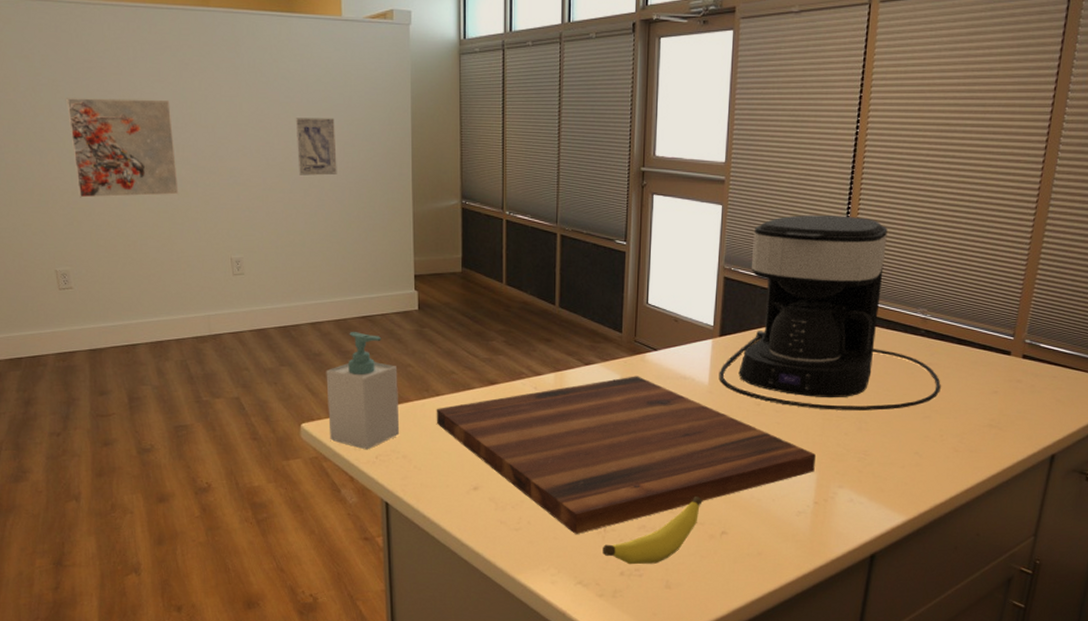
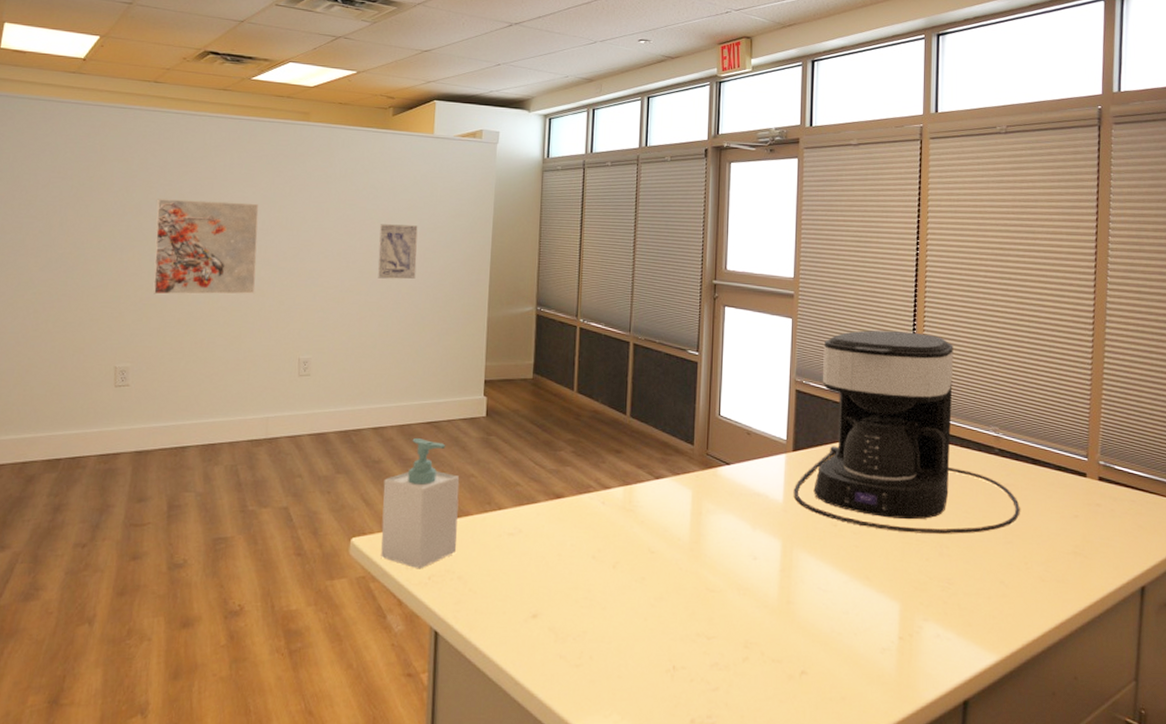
cutting board: present [436,376,816,535] -> none [496,491,897,673]
banana: present [603,497,703,565] -> none [671,629,780,711]

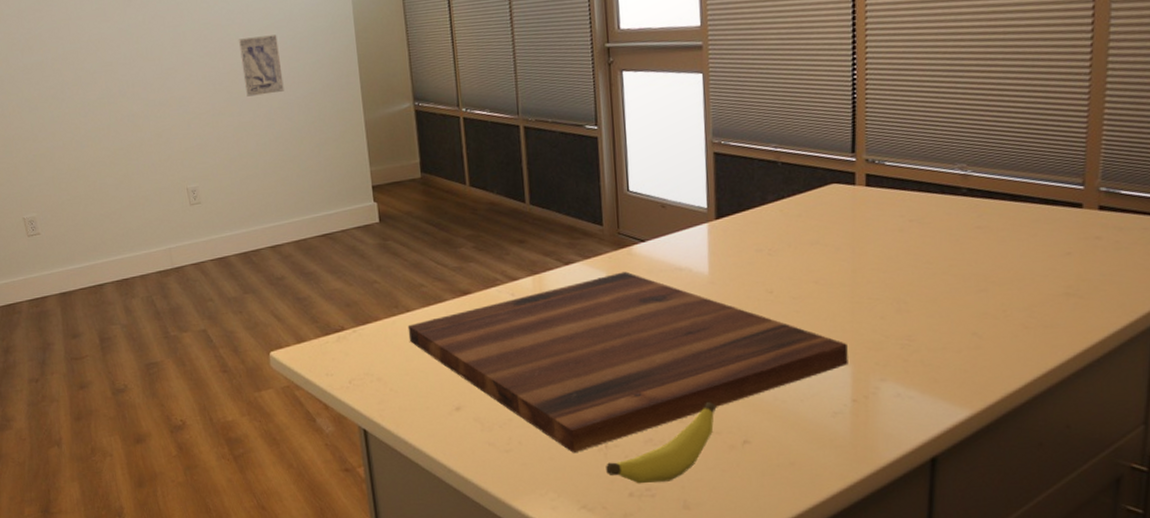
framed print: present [152,199,259,295] -> none [22,38,132,145]
soap bottle: present [381,437,460,568] -> none [290,250,372,374]
cutting board: none [496,491,897,673] -> present [407,271,848,454]
banana: none [671,629,780,711] -> present [606,402,717,484]
coffee maker: present [793,330,1020,534] -> none [719,67,996,292]

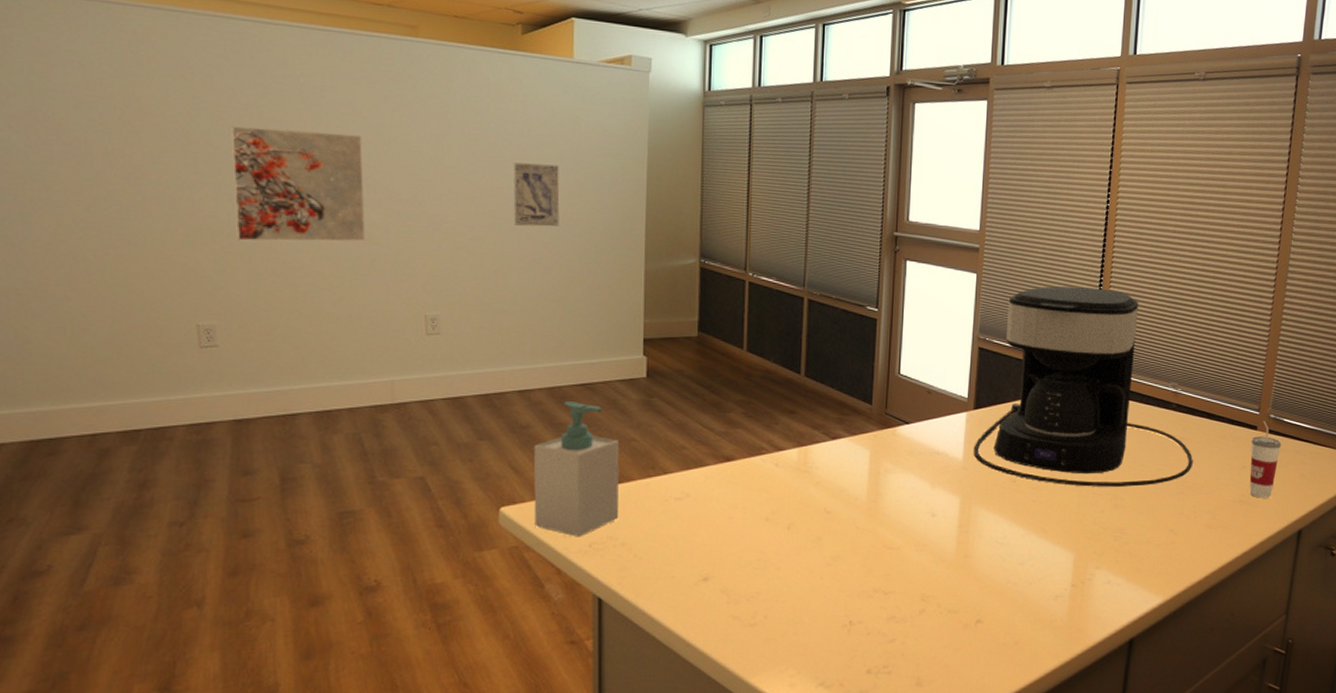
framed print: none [22,38,132,145] -> present [230,126,366,242]
soap bottle: none [290,250,372,374] -> present [533,400,620,536]
cutting board: present [407,271,848,454] -> none [662,451,1072,629]
banana: present [606,402,717,484] -> none [848,582,956,661]
coffee maker: none [719,67,996,292] -> present [973,286,1193,487]
cup: none [1075,196,1121,289] -> present [1249,421,1282,498]

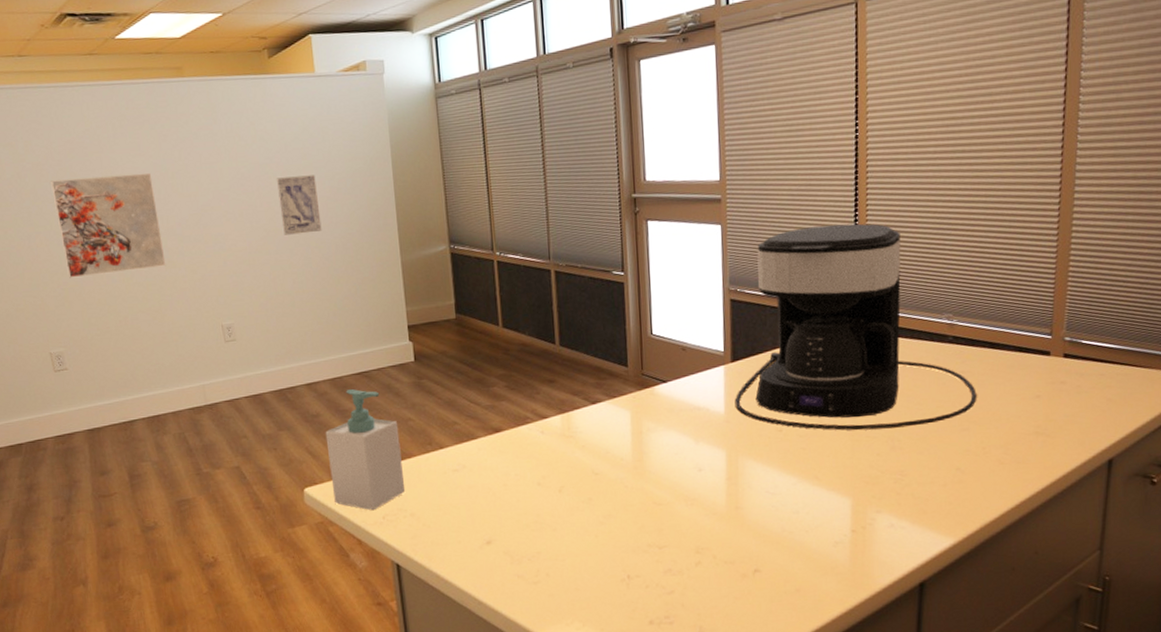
cup: present [1249,421,1282,498] -> none [1044,345,1082,428]

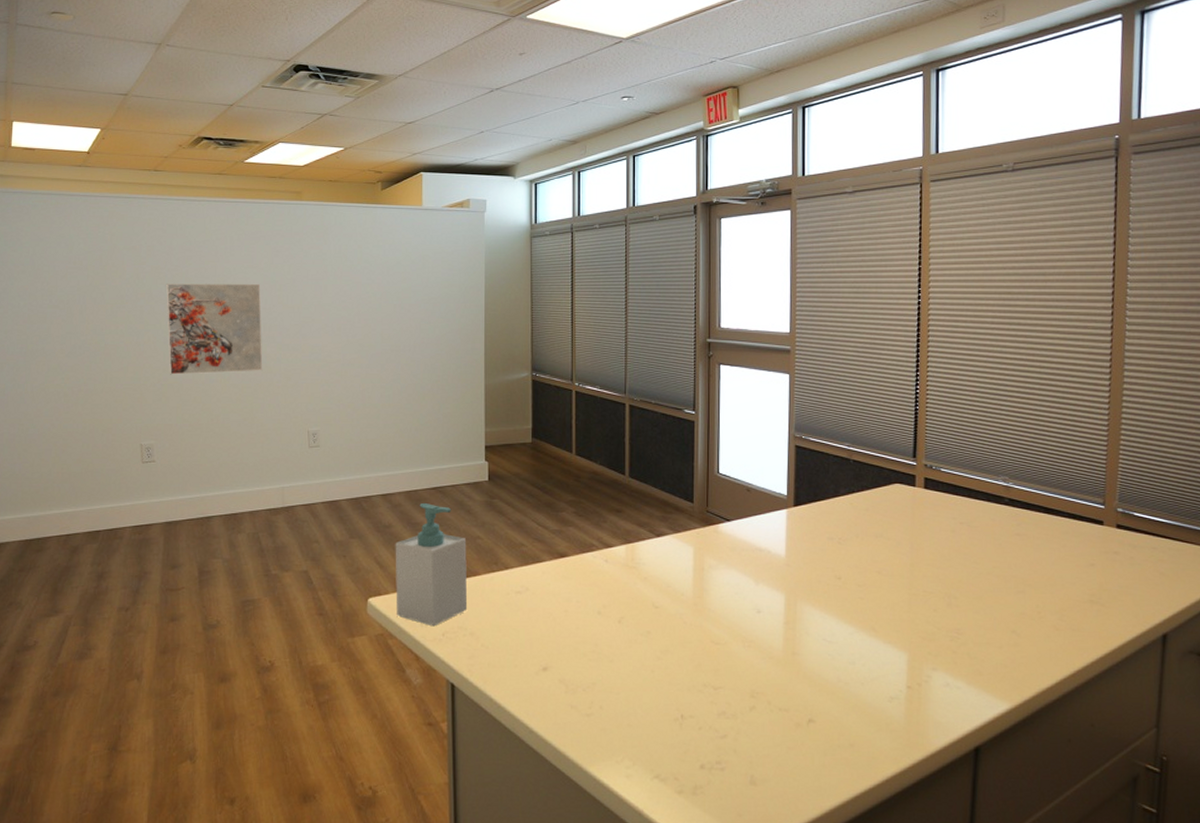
wall art: present [276,175,322,235] -> none [375,298,413,351]
coffee maker: present [734,223,977,431] -> none [795,383,1032,585]

